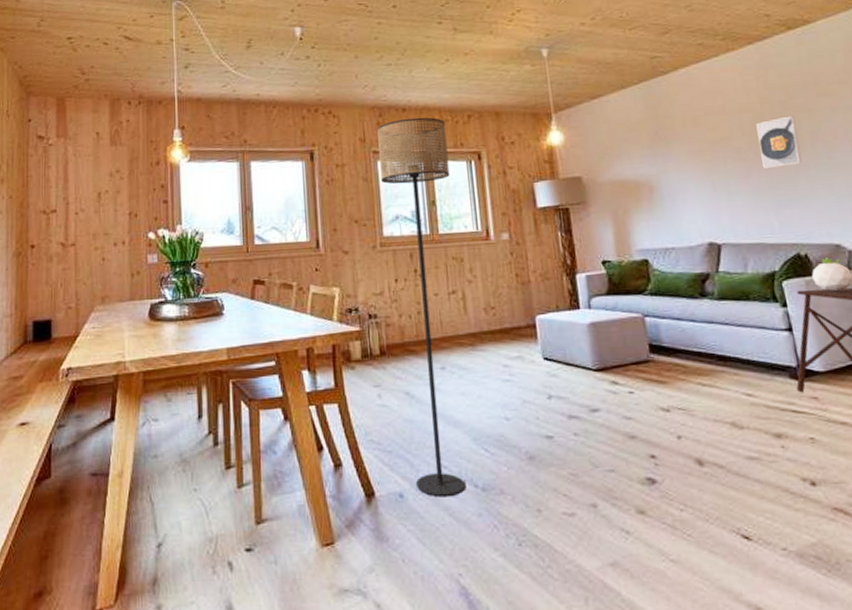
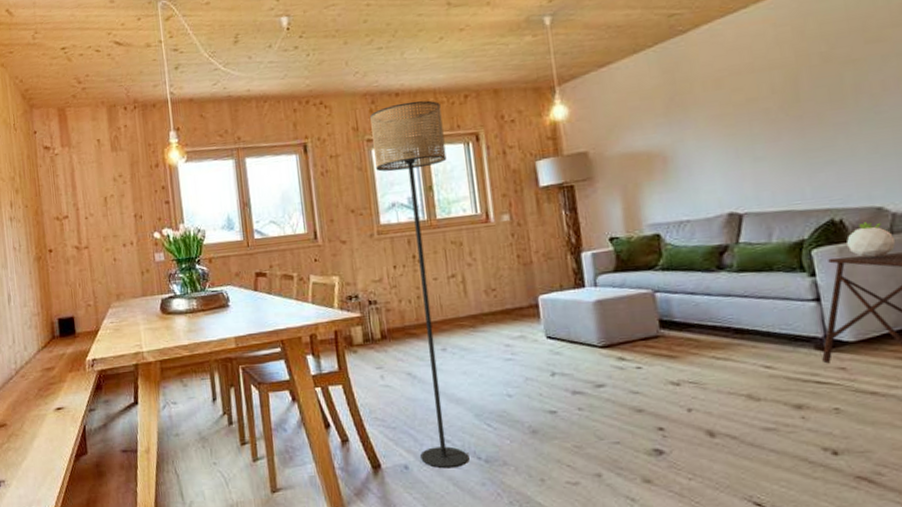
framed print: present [756,115,802,168] -> none [789,68,842,129]

